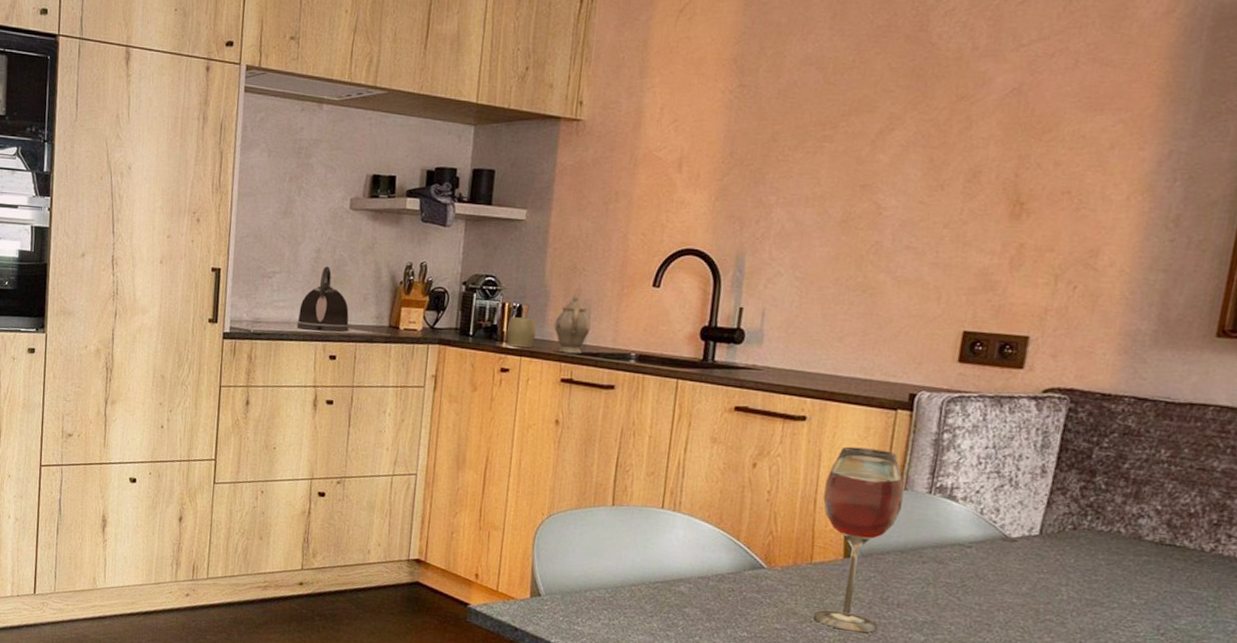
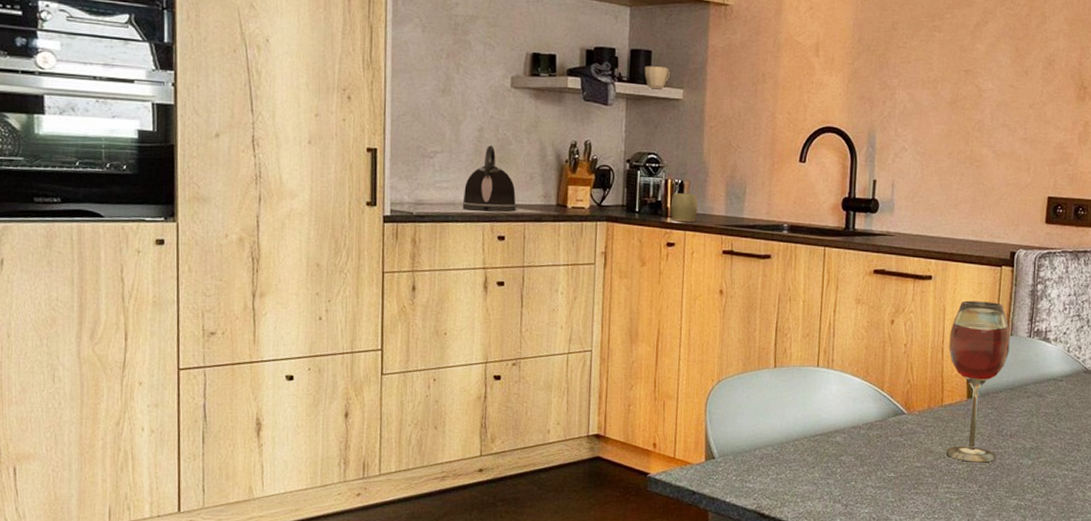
cup: none [485,185,515,210] -> present [643,65,671,90]
teapot: present [554,294,591,355] -> none [714,169,747,227]

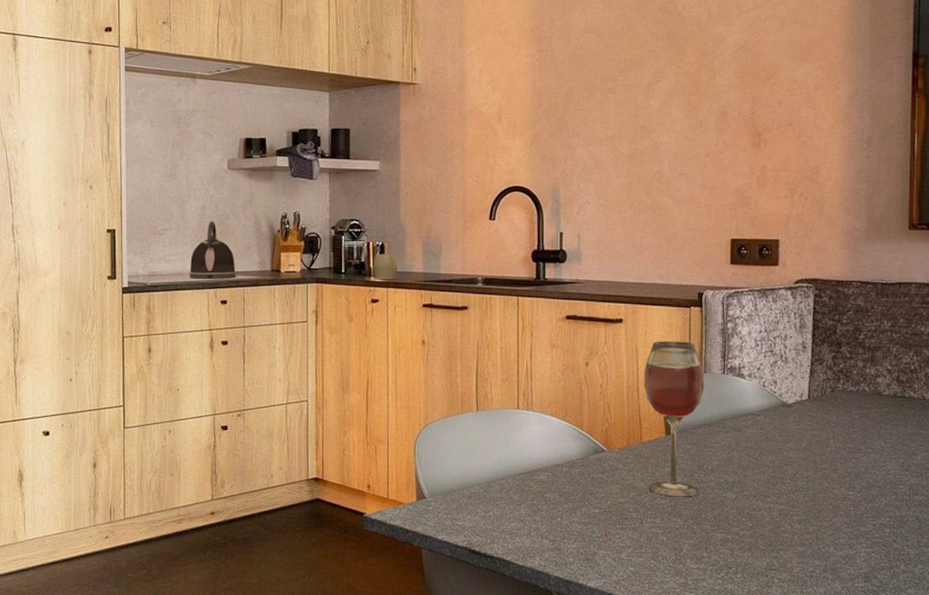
cup: present [643,65,671,90] -> none [343,142,368,163]

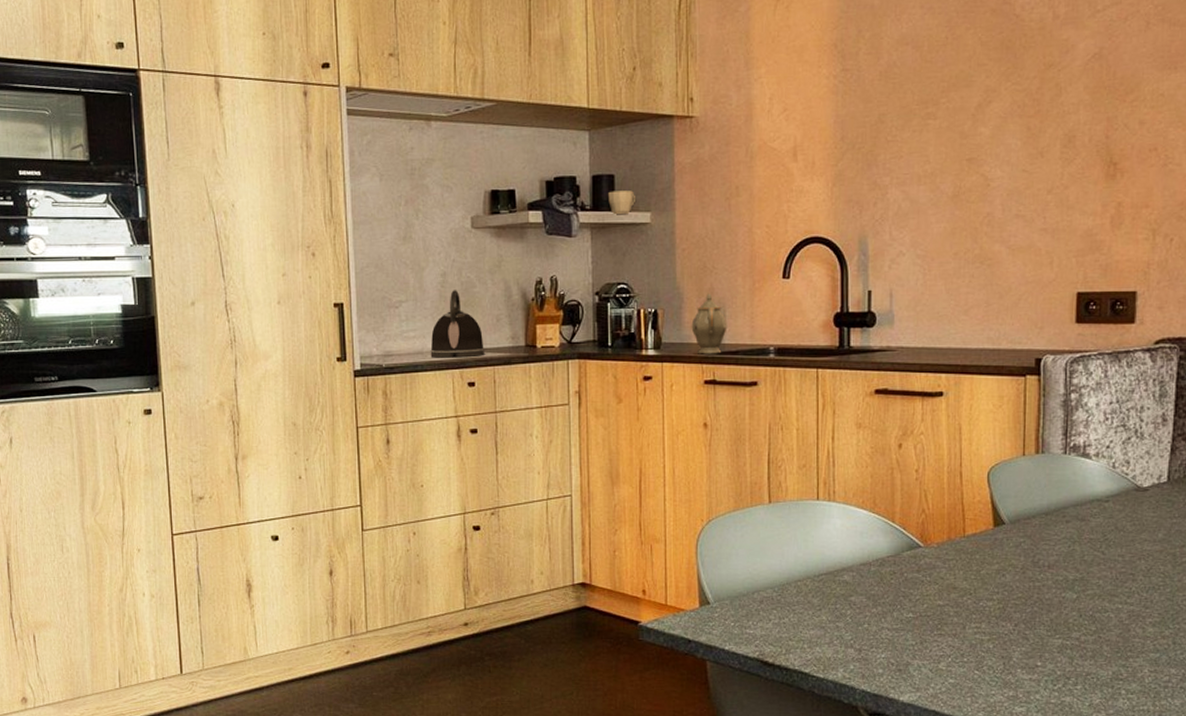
cup: none [343,142,368,163] -> present [607,190,637,215]
mug: present [373,254,398,280] -> none [644,323,674,354]
teapot: none [412,230,443,282] -> present [691,293,728,354]
wineglass: present [644,341,704,497] -> none [968,417,1041,598]

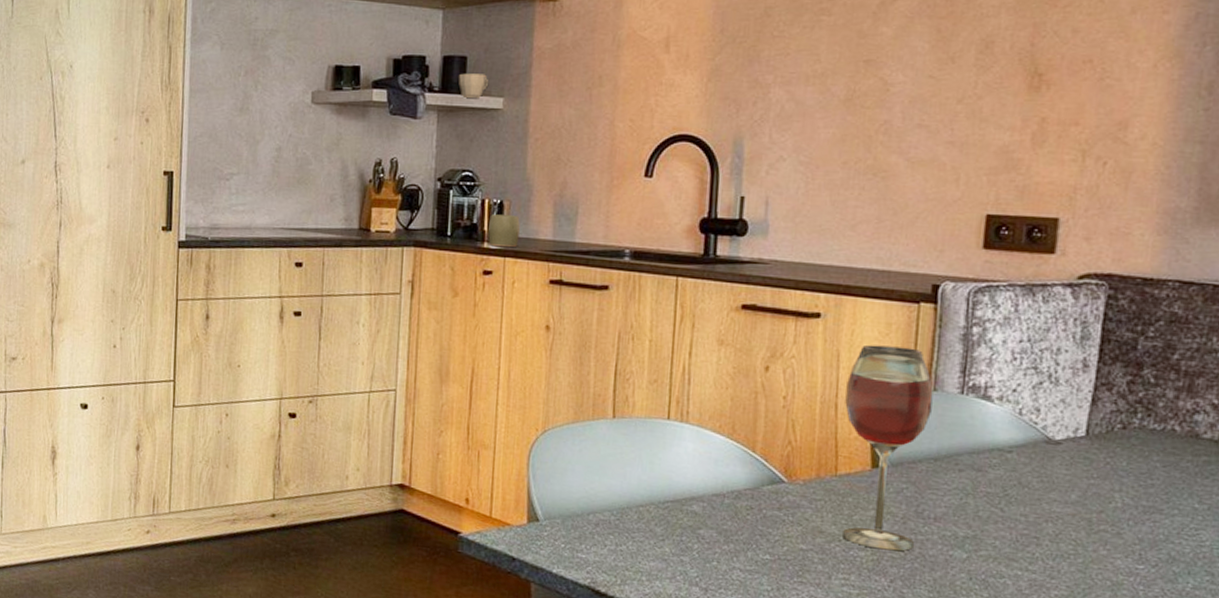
kettle: present [430,290,486,358] -> none [258,166,317,237]
mug: none [644,323,674,354] -> present [487,214,520,248]
teapot: present [691,293,728,354] -> none [539,187,580,253]
wineglass: none [968,417,1041,598] -> present [841,344,934,551]

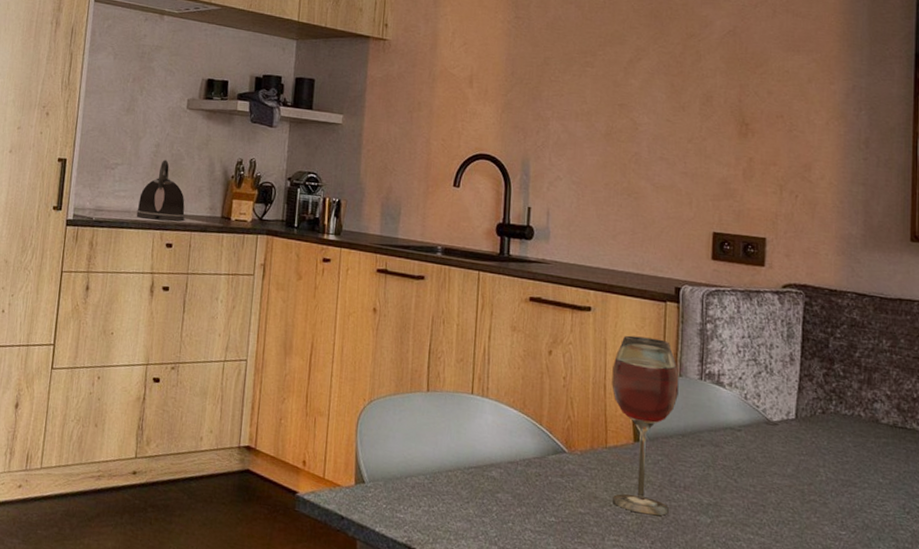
kettle: none [258,166,317,237] -> present [136,160,186,222]
cup: present [457,73,489,99] -> none [307,92,332,115]
mug: present [487,214,520,248] -> none [327,211,354,240]

